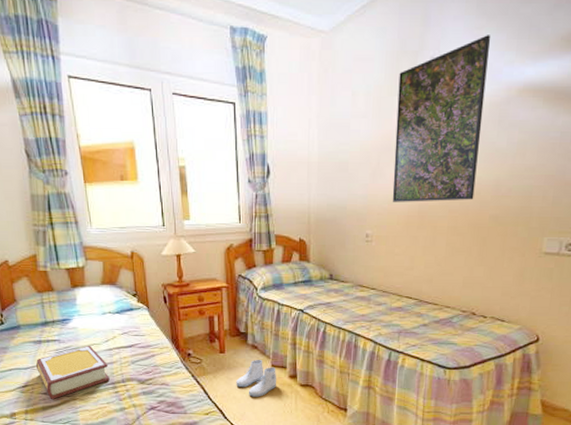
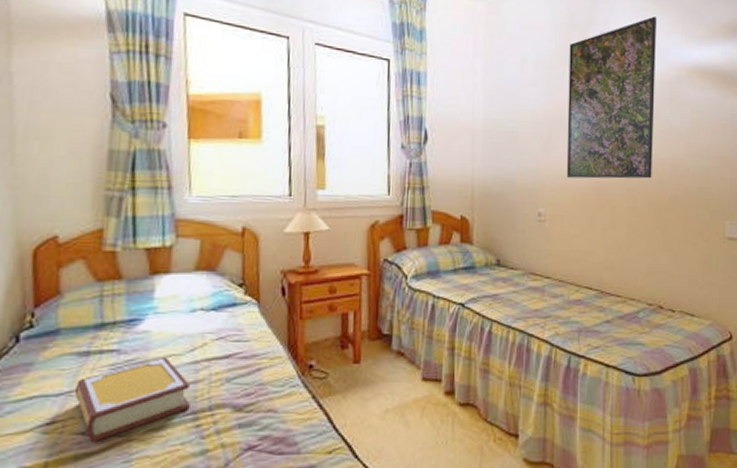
boots: present [236,360,277,397] -> none [373,371,429,424]

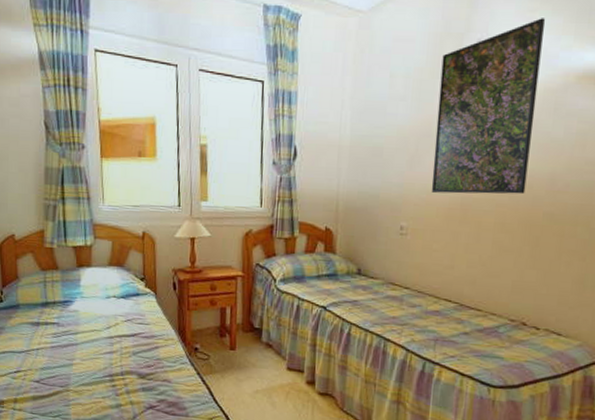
book: present [74,358,190,442] -> none [30,331,108,389]

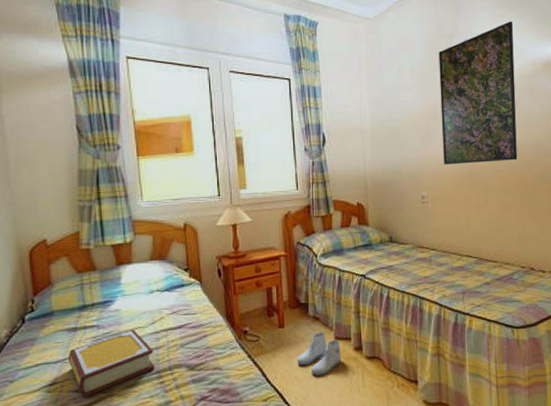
book: none [30,331,108,389] -> present [67,330,155,397]
boots: none [246,360,293,404] -> present [297,332,342,375]

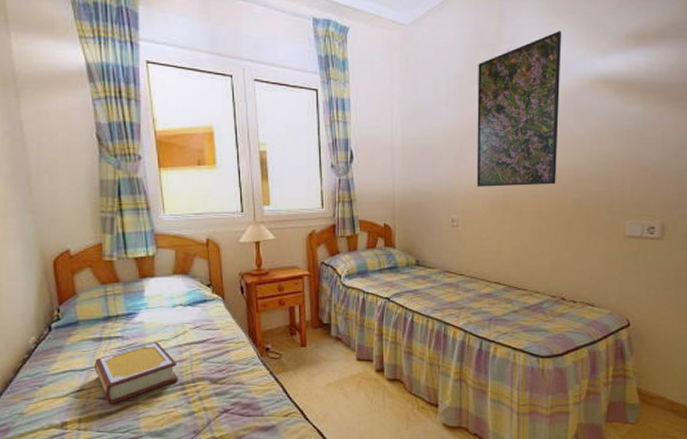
boots: present [297,332,342,375] -> none [319,353,363,394]

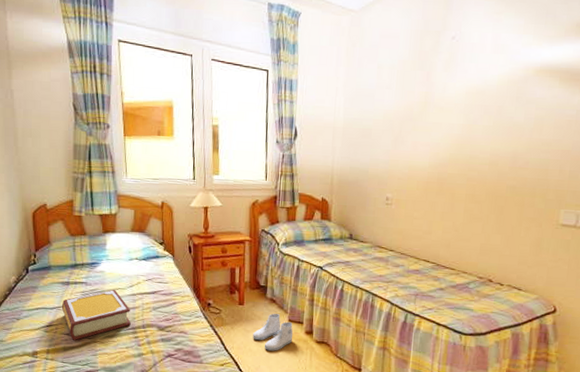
boots: none [319,353,363,394] -> present [253,313,294,351]
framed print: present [476,31,562,187] -> none [412,19,510,170]

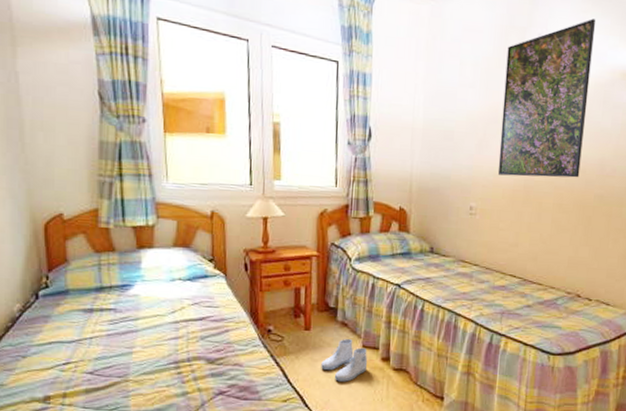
book: present [61,290,131,340] -> none [82,317,173,380]
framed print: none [412,19,510,170] -> present [497,18,596,178]

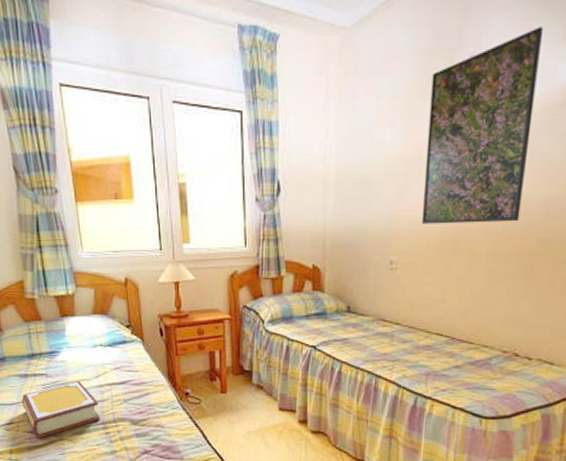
book: none [82,317,173,380] -> present [21,381,100,439]
boots: present [321,339,368,382] -> none [239,402,285,444]

